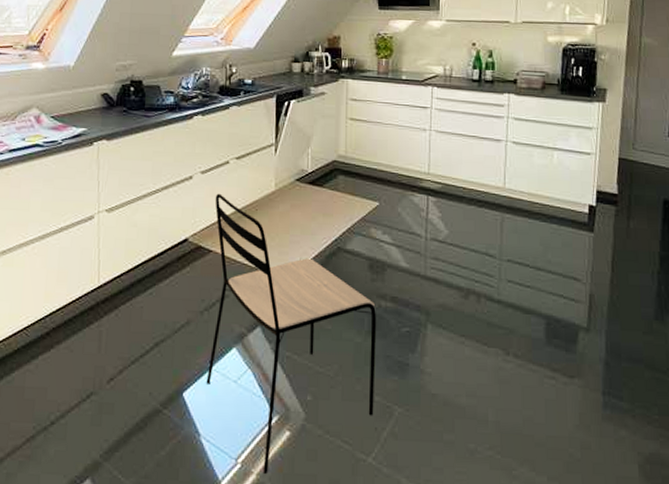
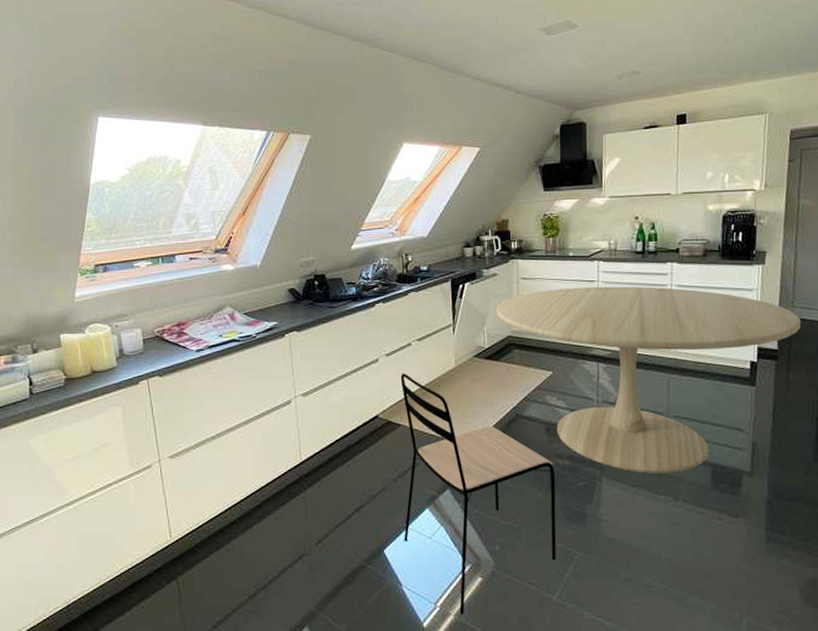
dining table: none [321,113,643,324] -> present [495,286,802,474]

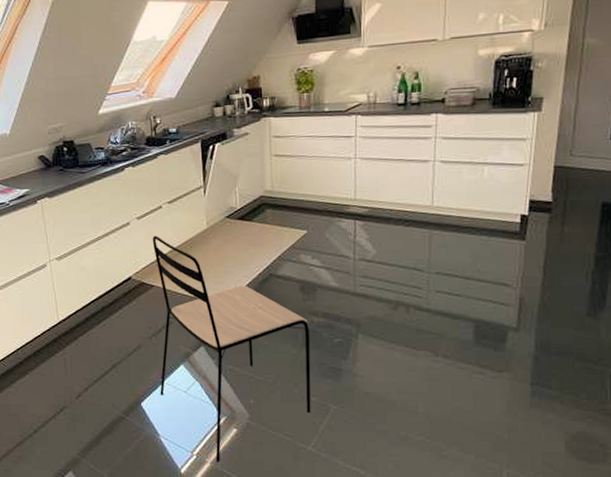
dining table: present [495,286,802,474] -> none [247,140,580,330]

